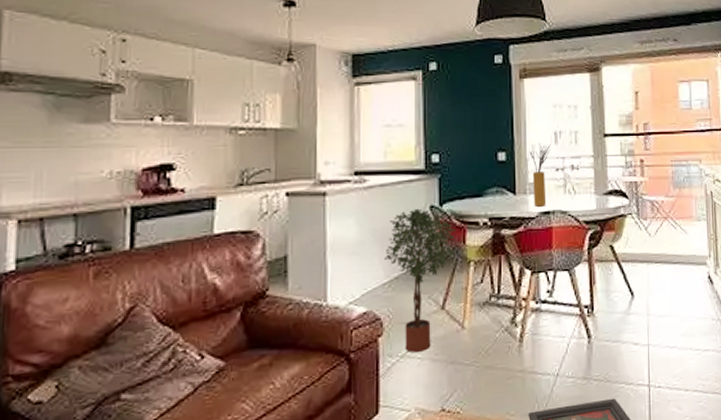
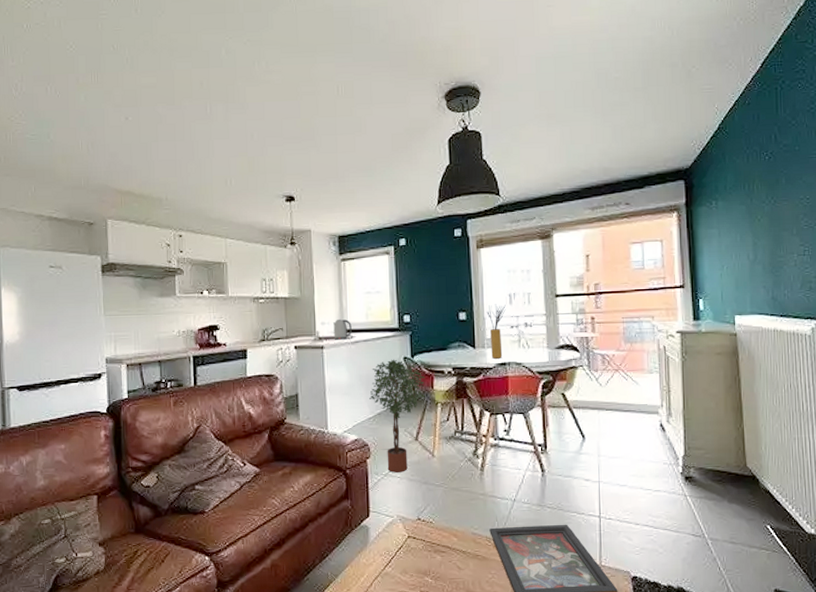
kettle: none [340,157,365,185] -> present [333,318,352,340]

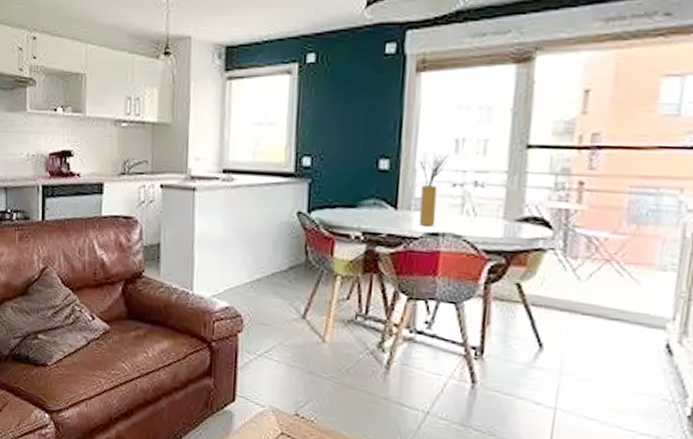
kettle: present [333,318,352,340] -> none [209,154,233,182]
potted tree: present [369,359,425,473] -> none [248,212,323,355]

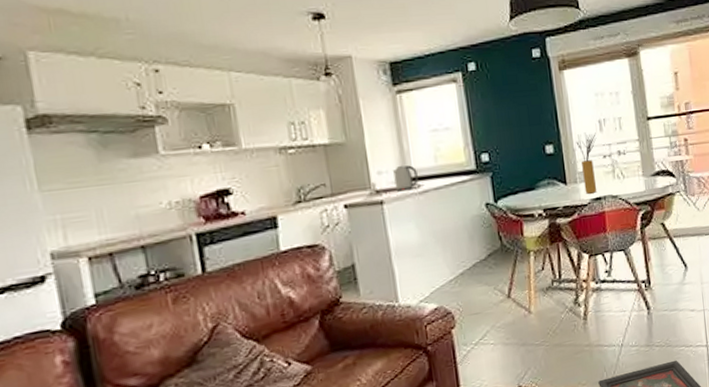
kettle: none [209,154,233,182] -> present [393,165,418,192]

